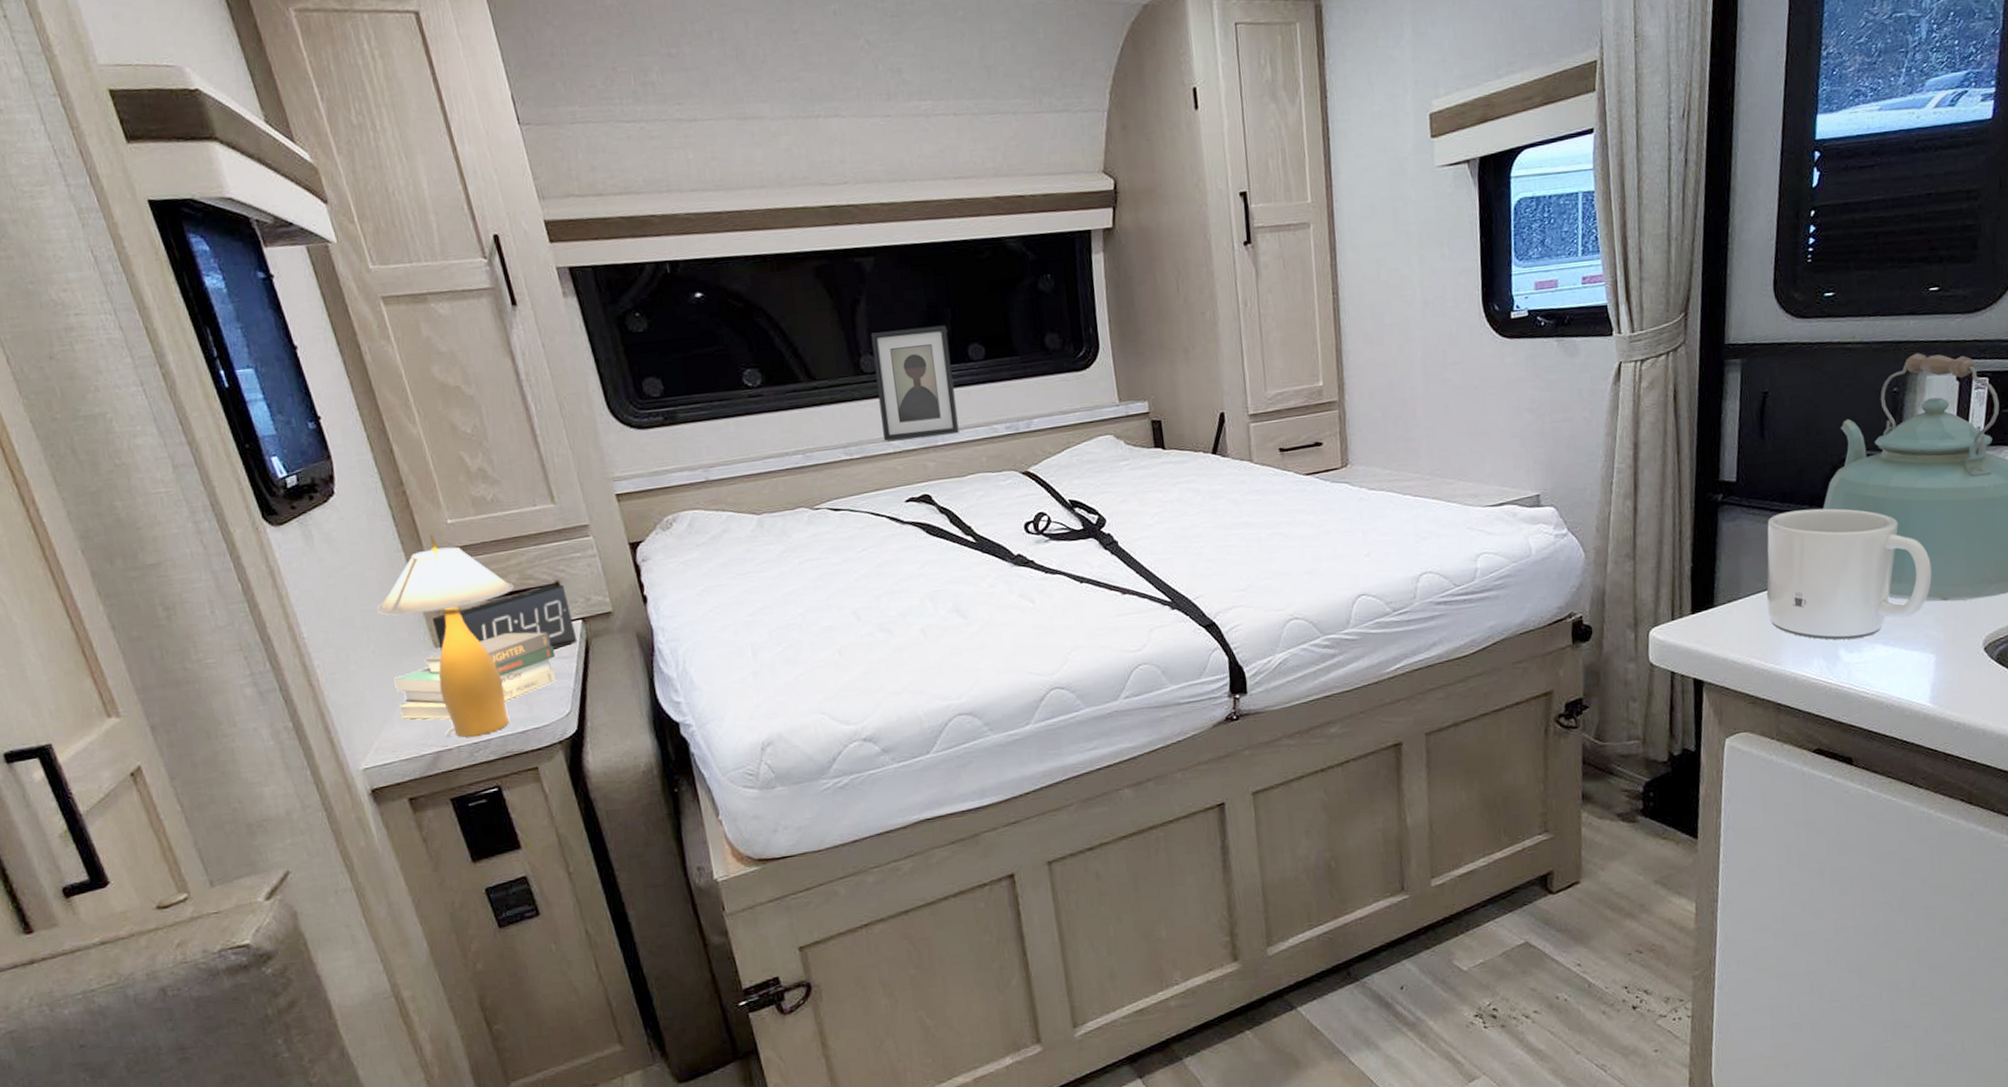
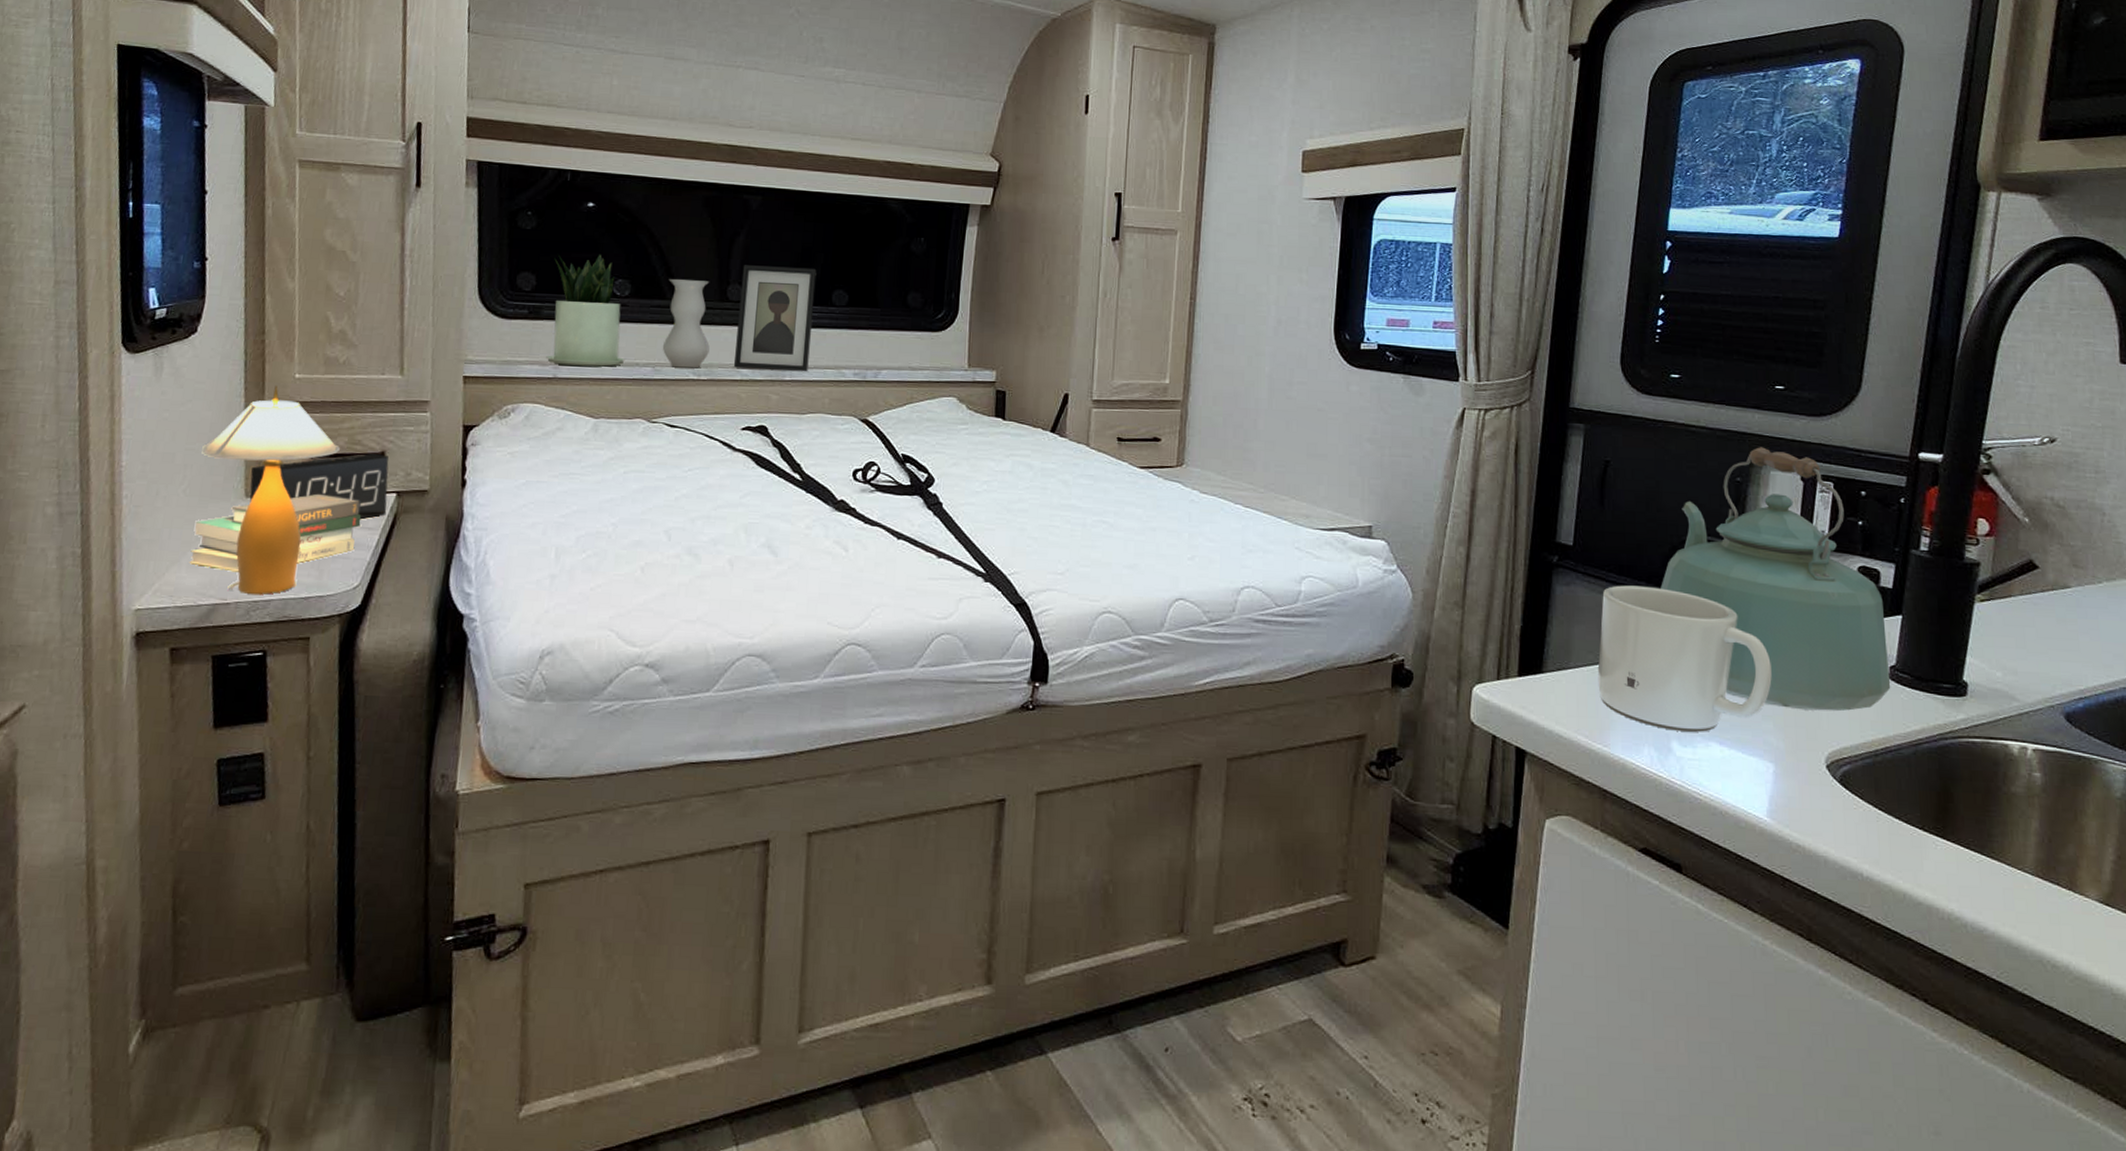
planter: none [675,346,774,467] -> present [546,253,625,367]
vase: none [797,356,856,451] -> present [662,279,710,369]

